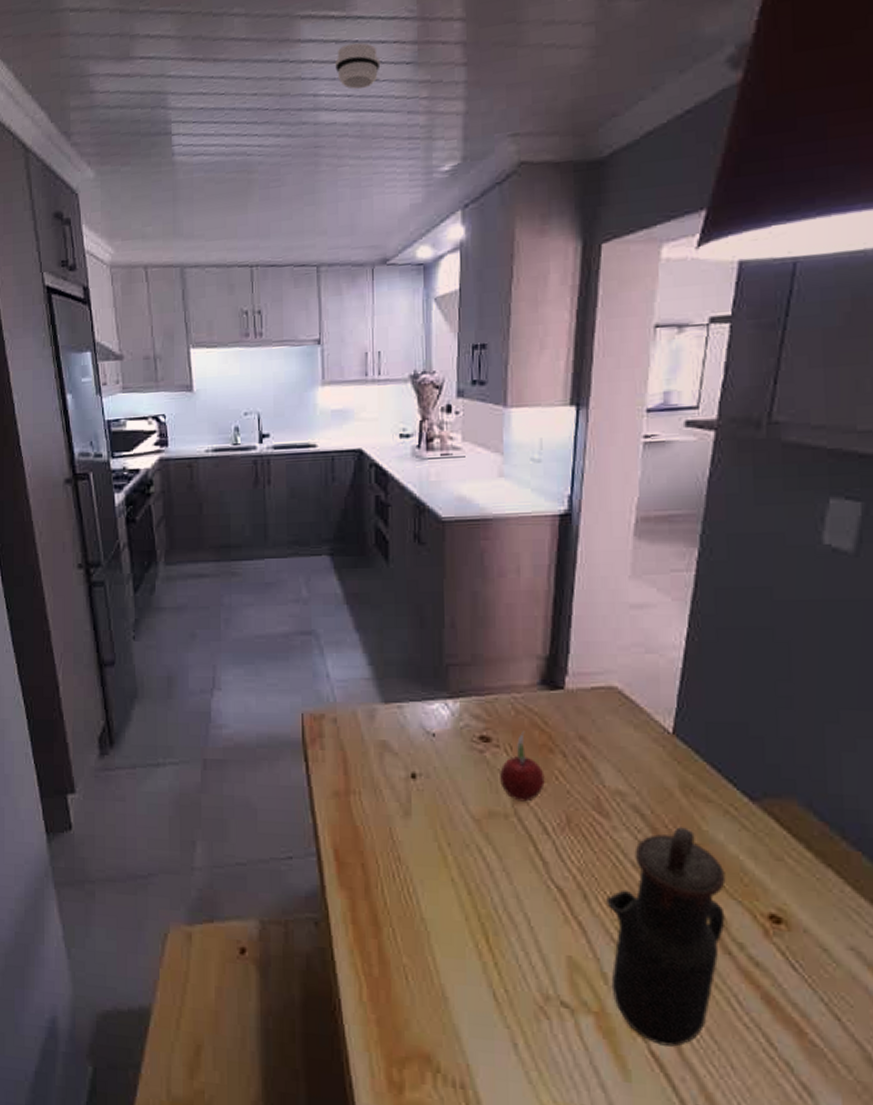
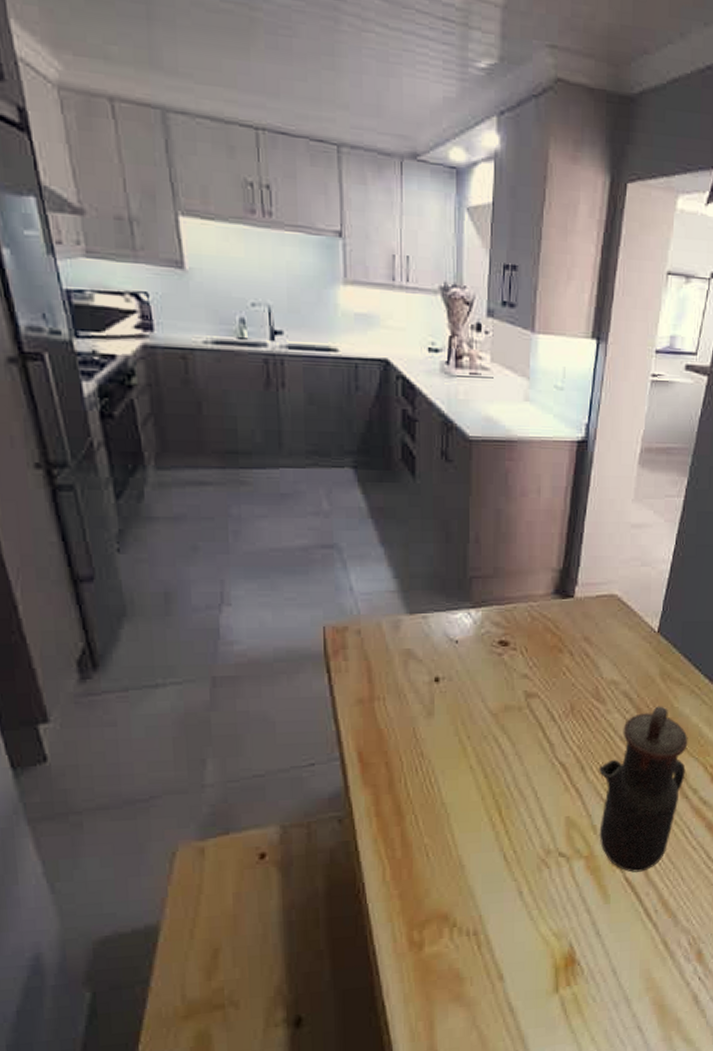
fruit: present [500,731,545,802] -> none [516,635,554,696]

